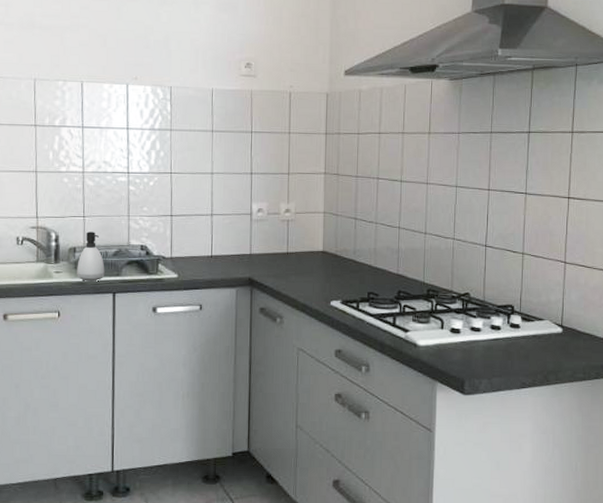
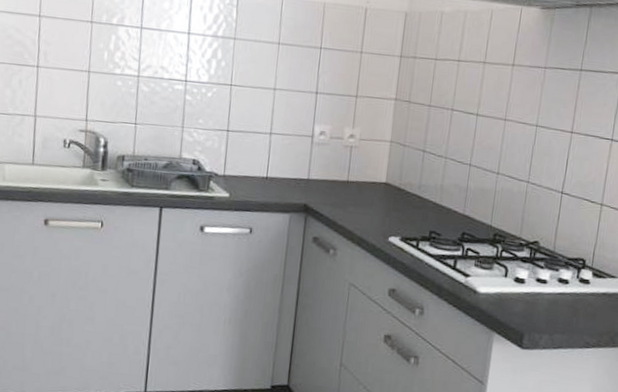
soap dispenser: present [77,231,105,282] -> none [123,140,154,194]

